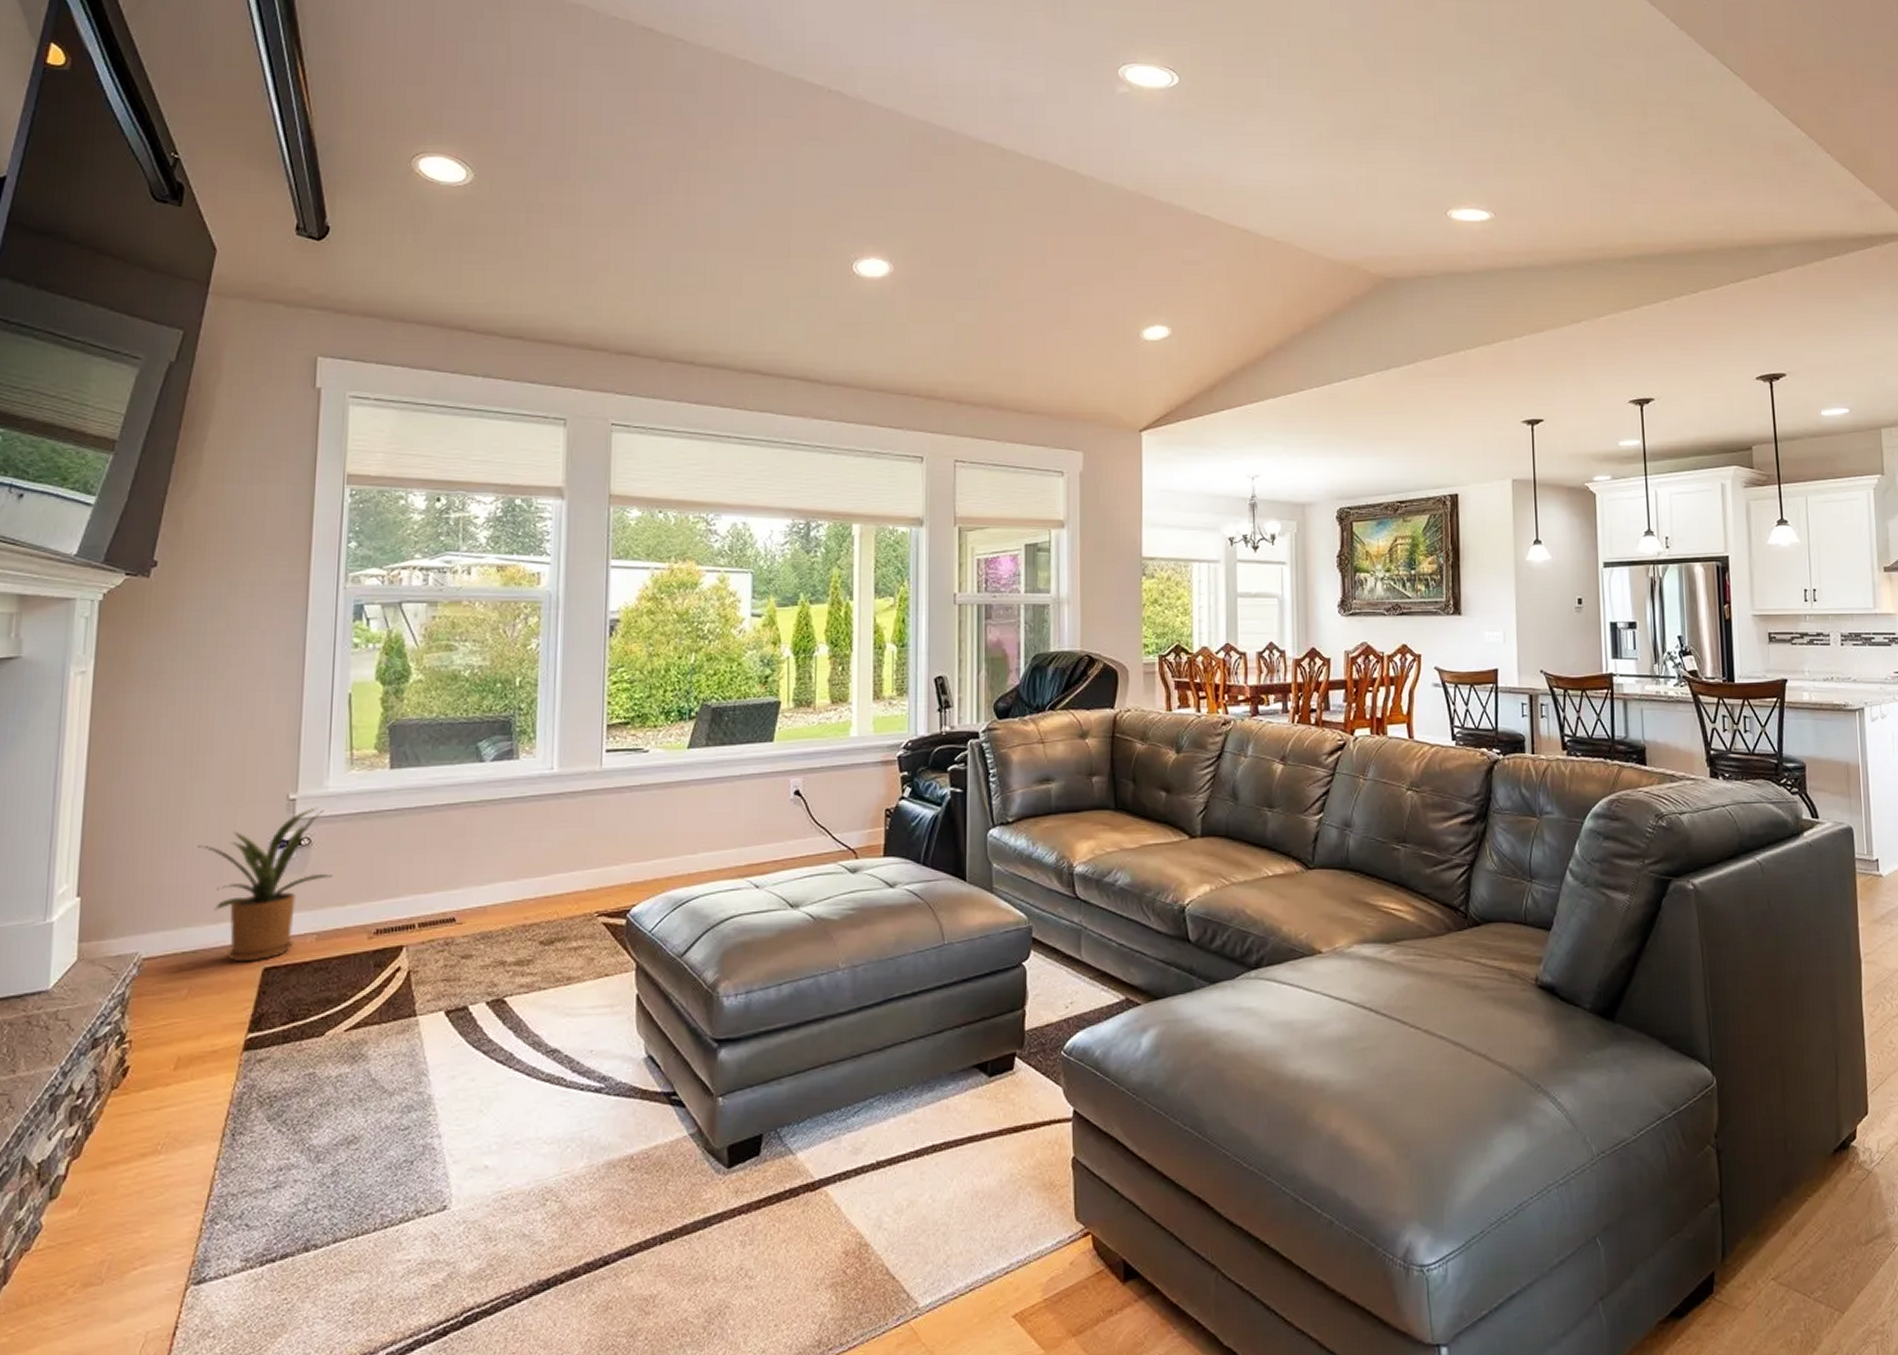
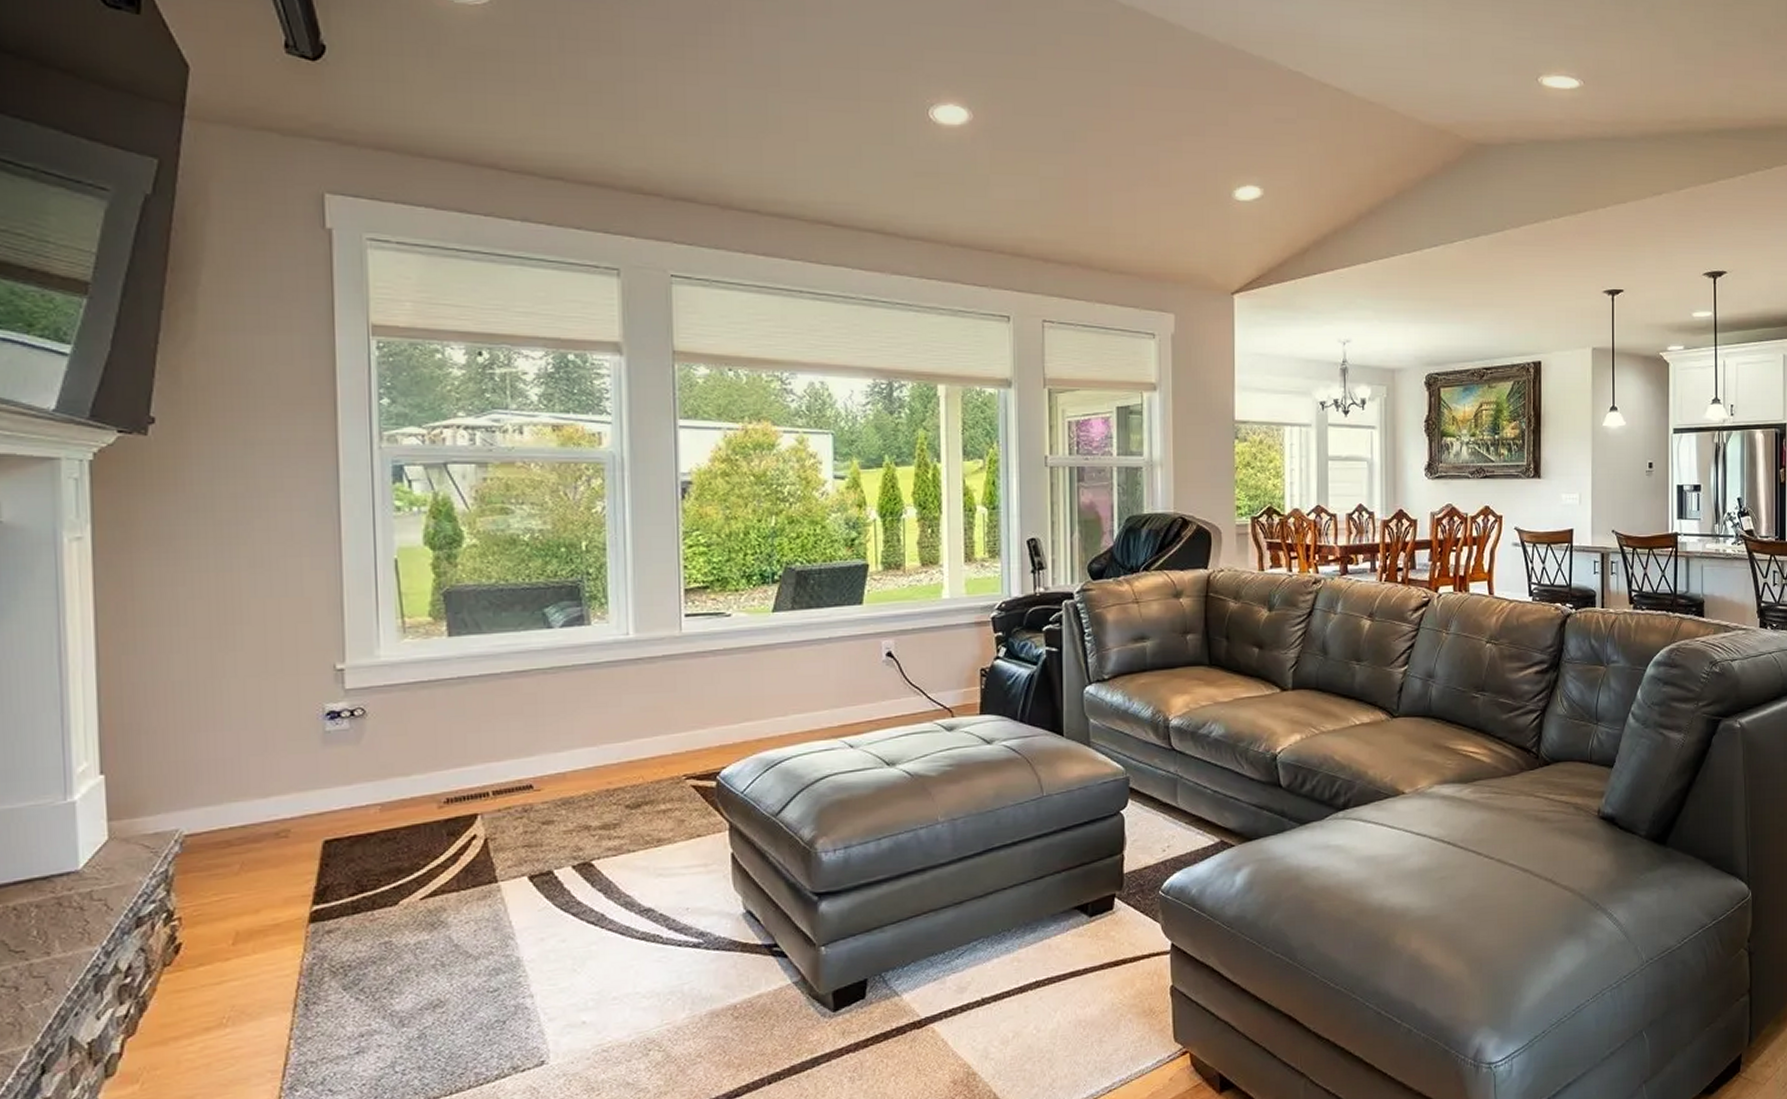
house plant: present [197,807,333,963] -> none [236,676,393,836]

